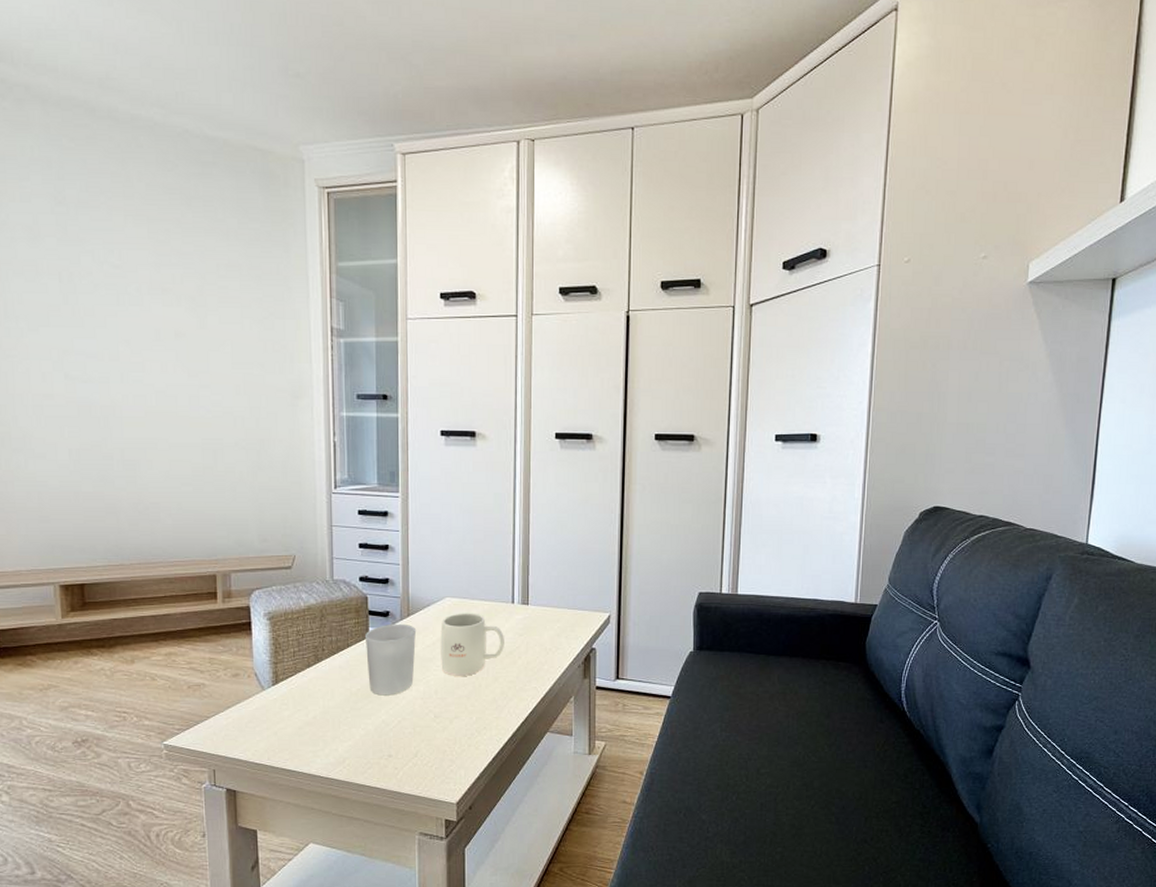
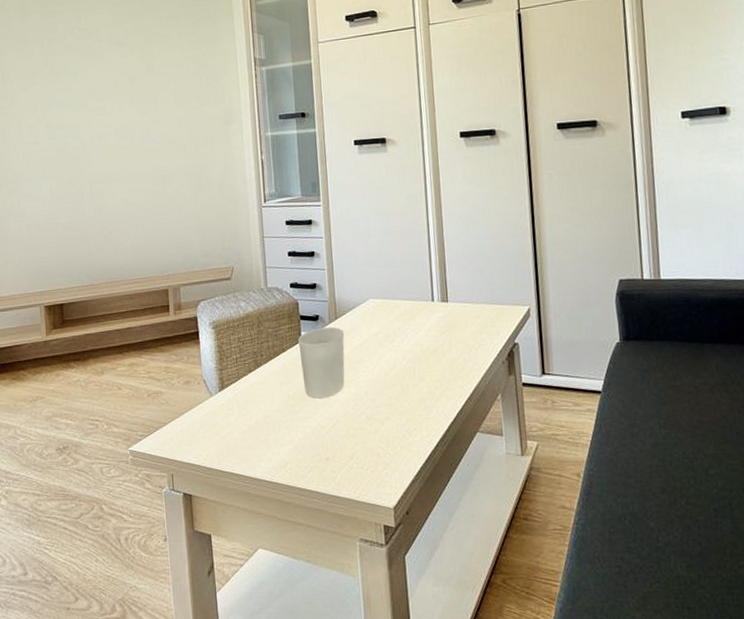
mug: present [439,613,504,676] -> none [366,312,428,377]

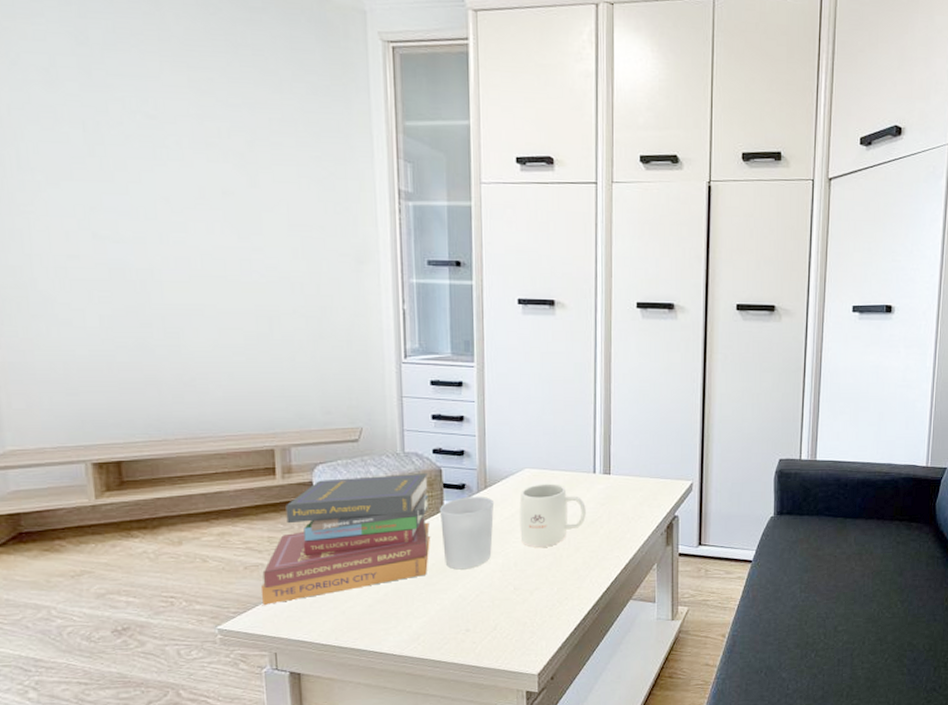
books: none [160,306,292,429] -> present [260,473,430,605]
mug: none [366,312,428,377] -> present [518,483,586,548]

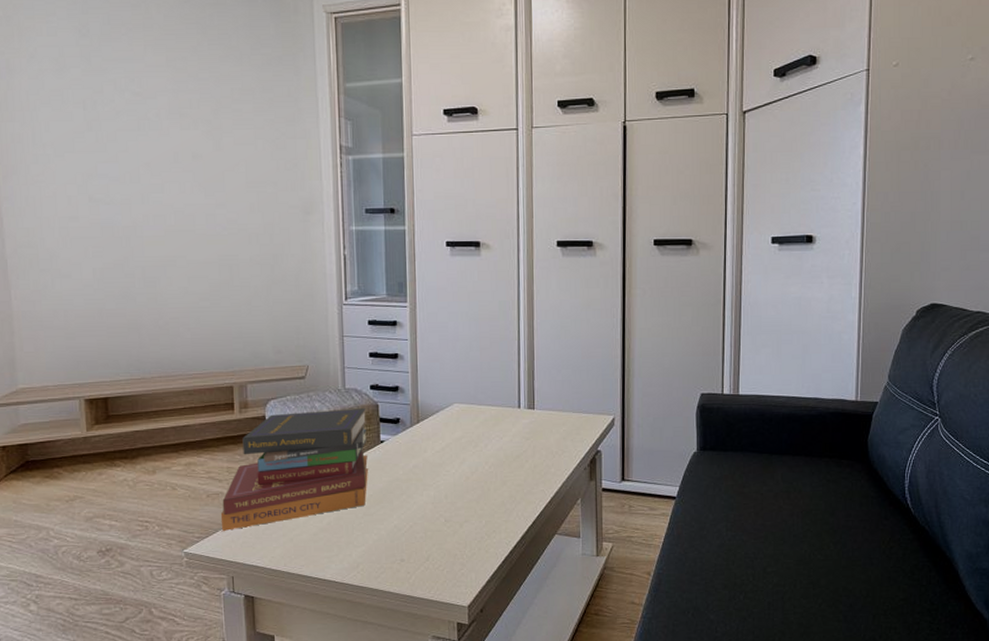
candle holder: present [439,496,495,570] -> none [376,430,426,501]
mug: present [518,483,586,548] -> none [448,418,512,481]

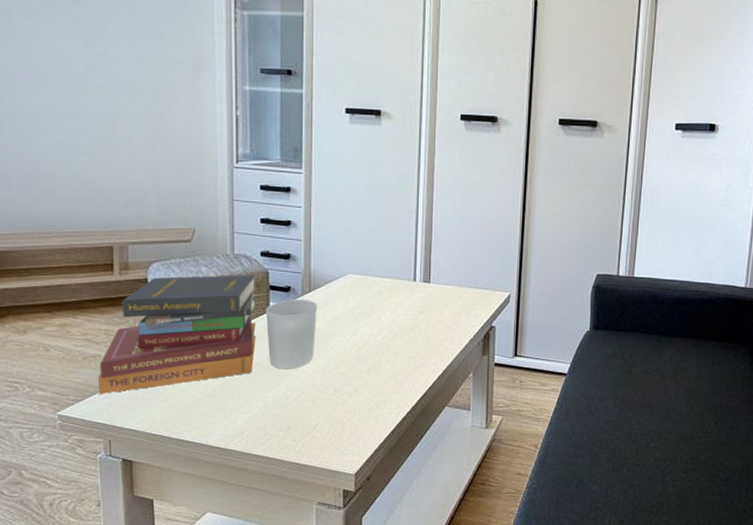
candle holder: none [376,430,426,501] -> present [265,298,318,369]

